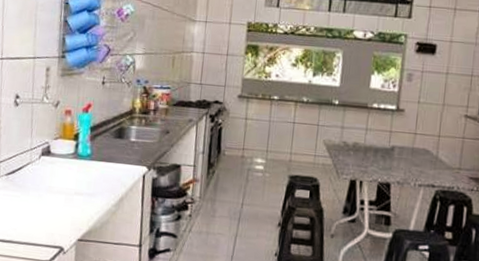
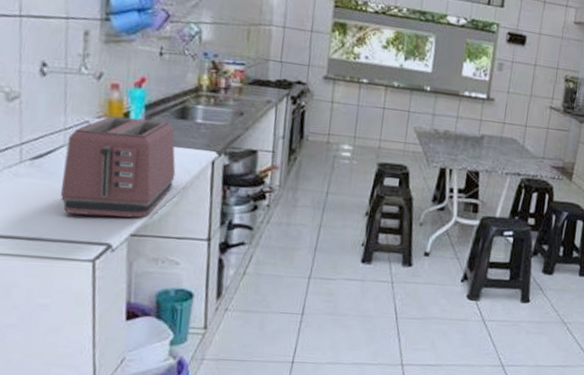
toaster: none [26,137,114,225] -> present [60,116,176,218]

